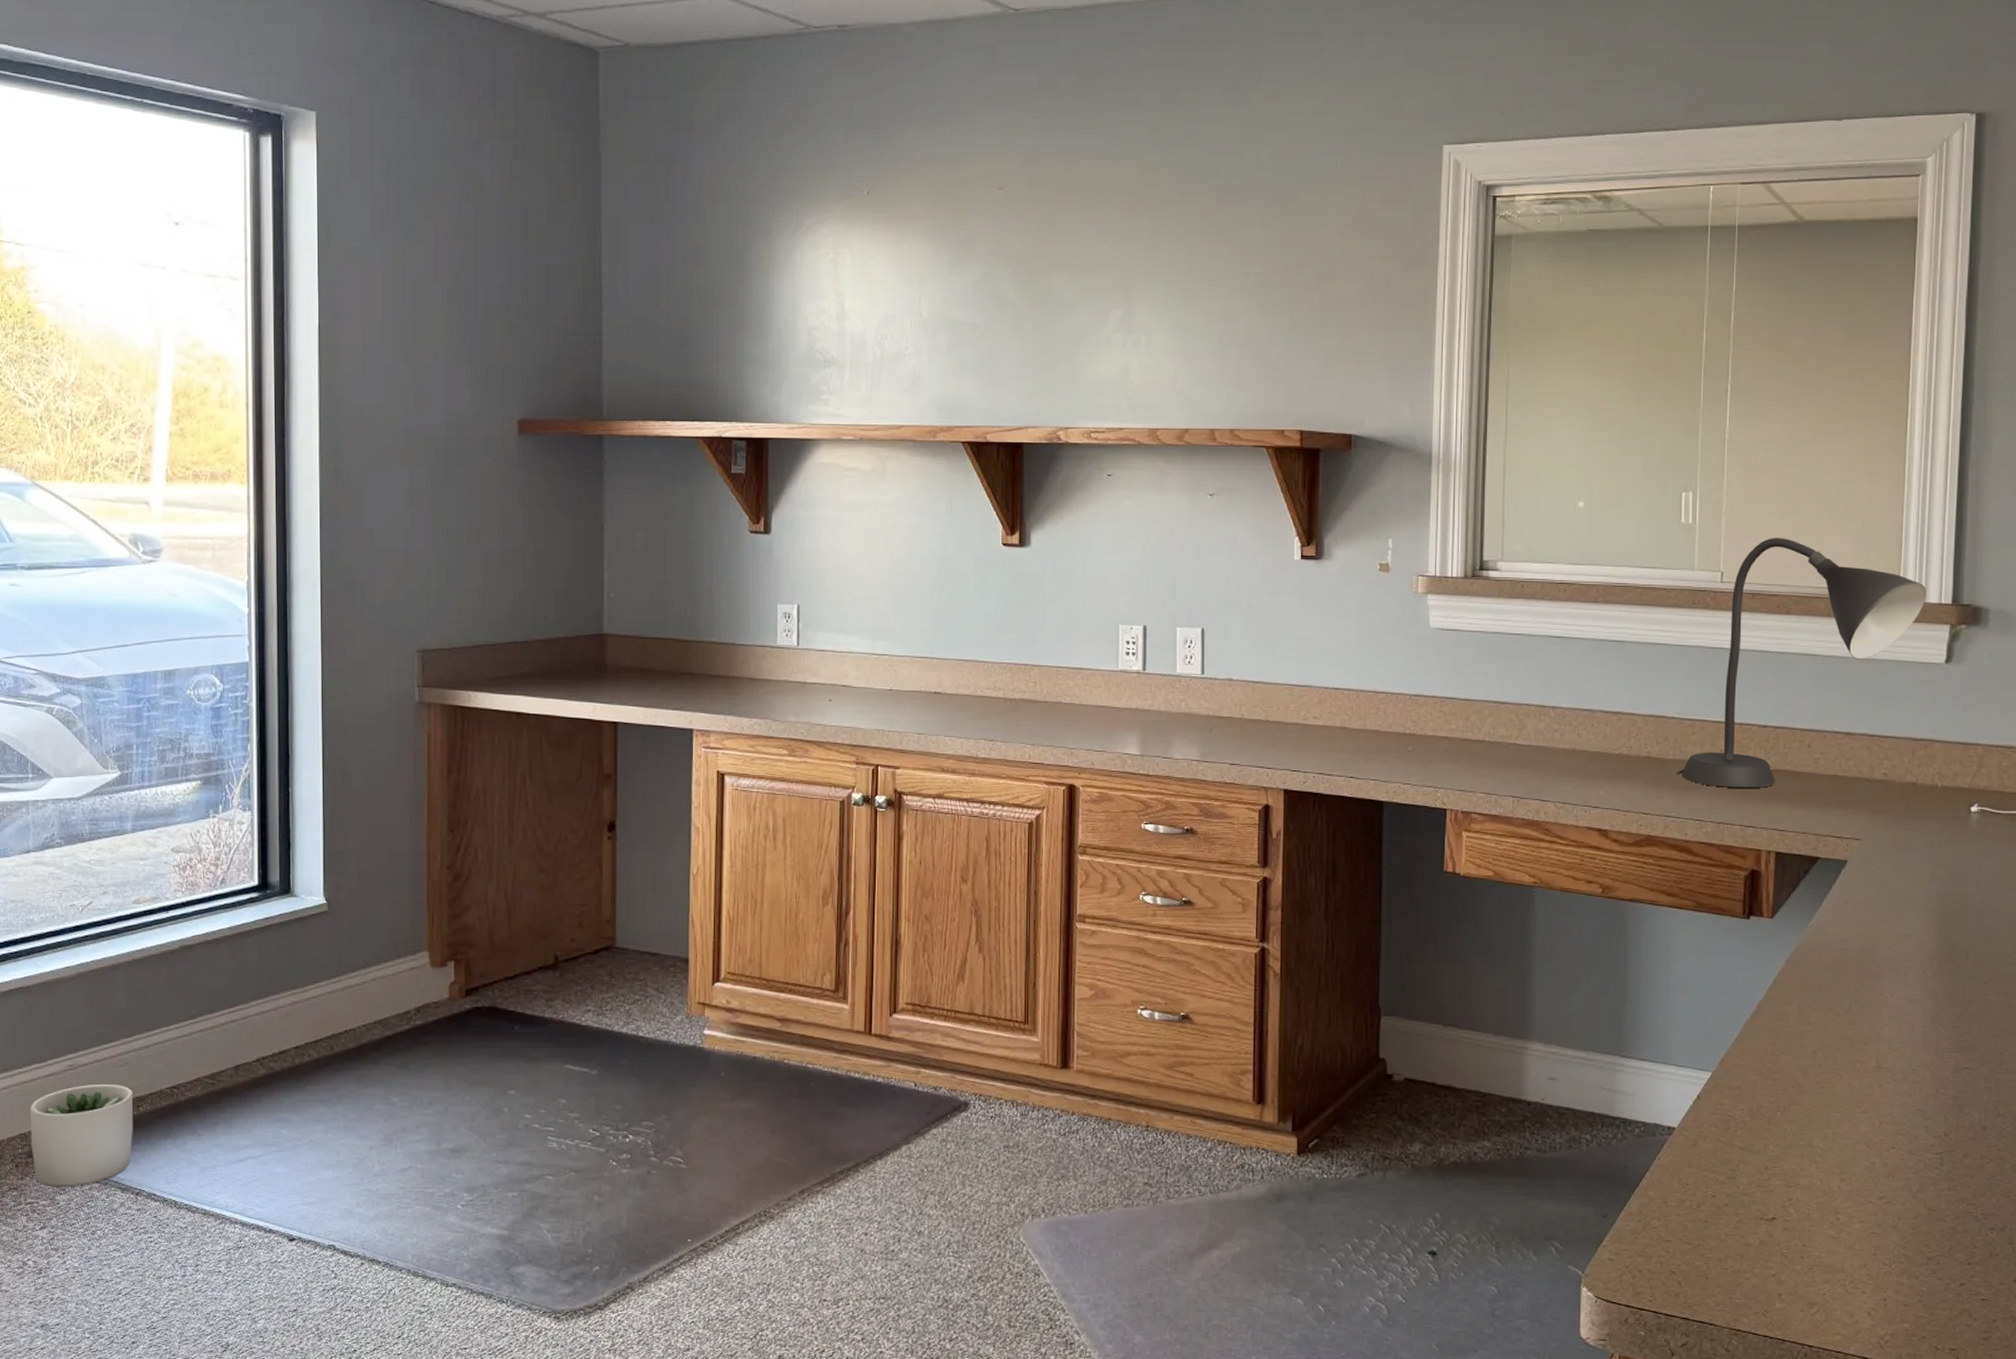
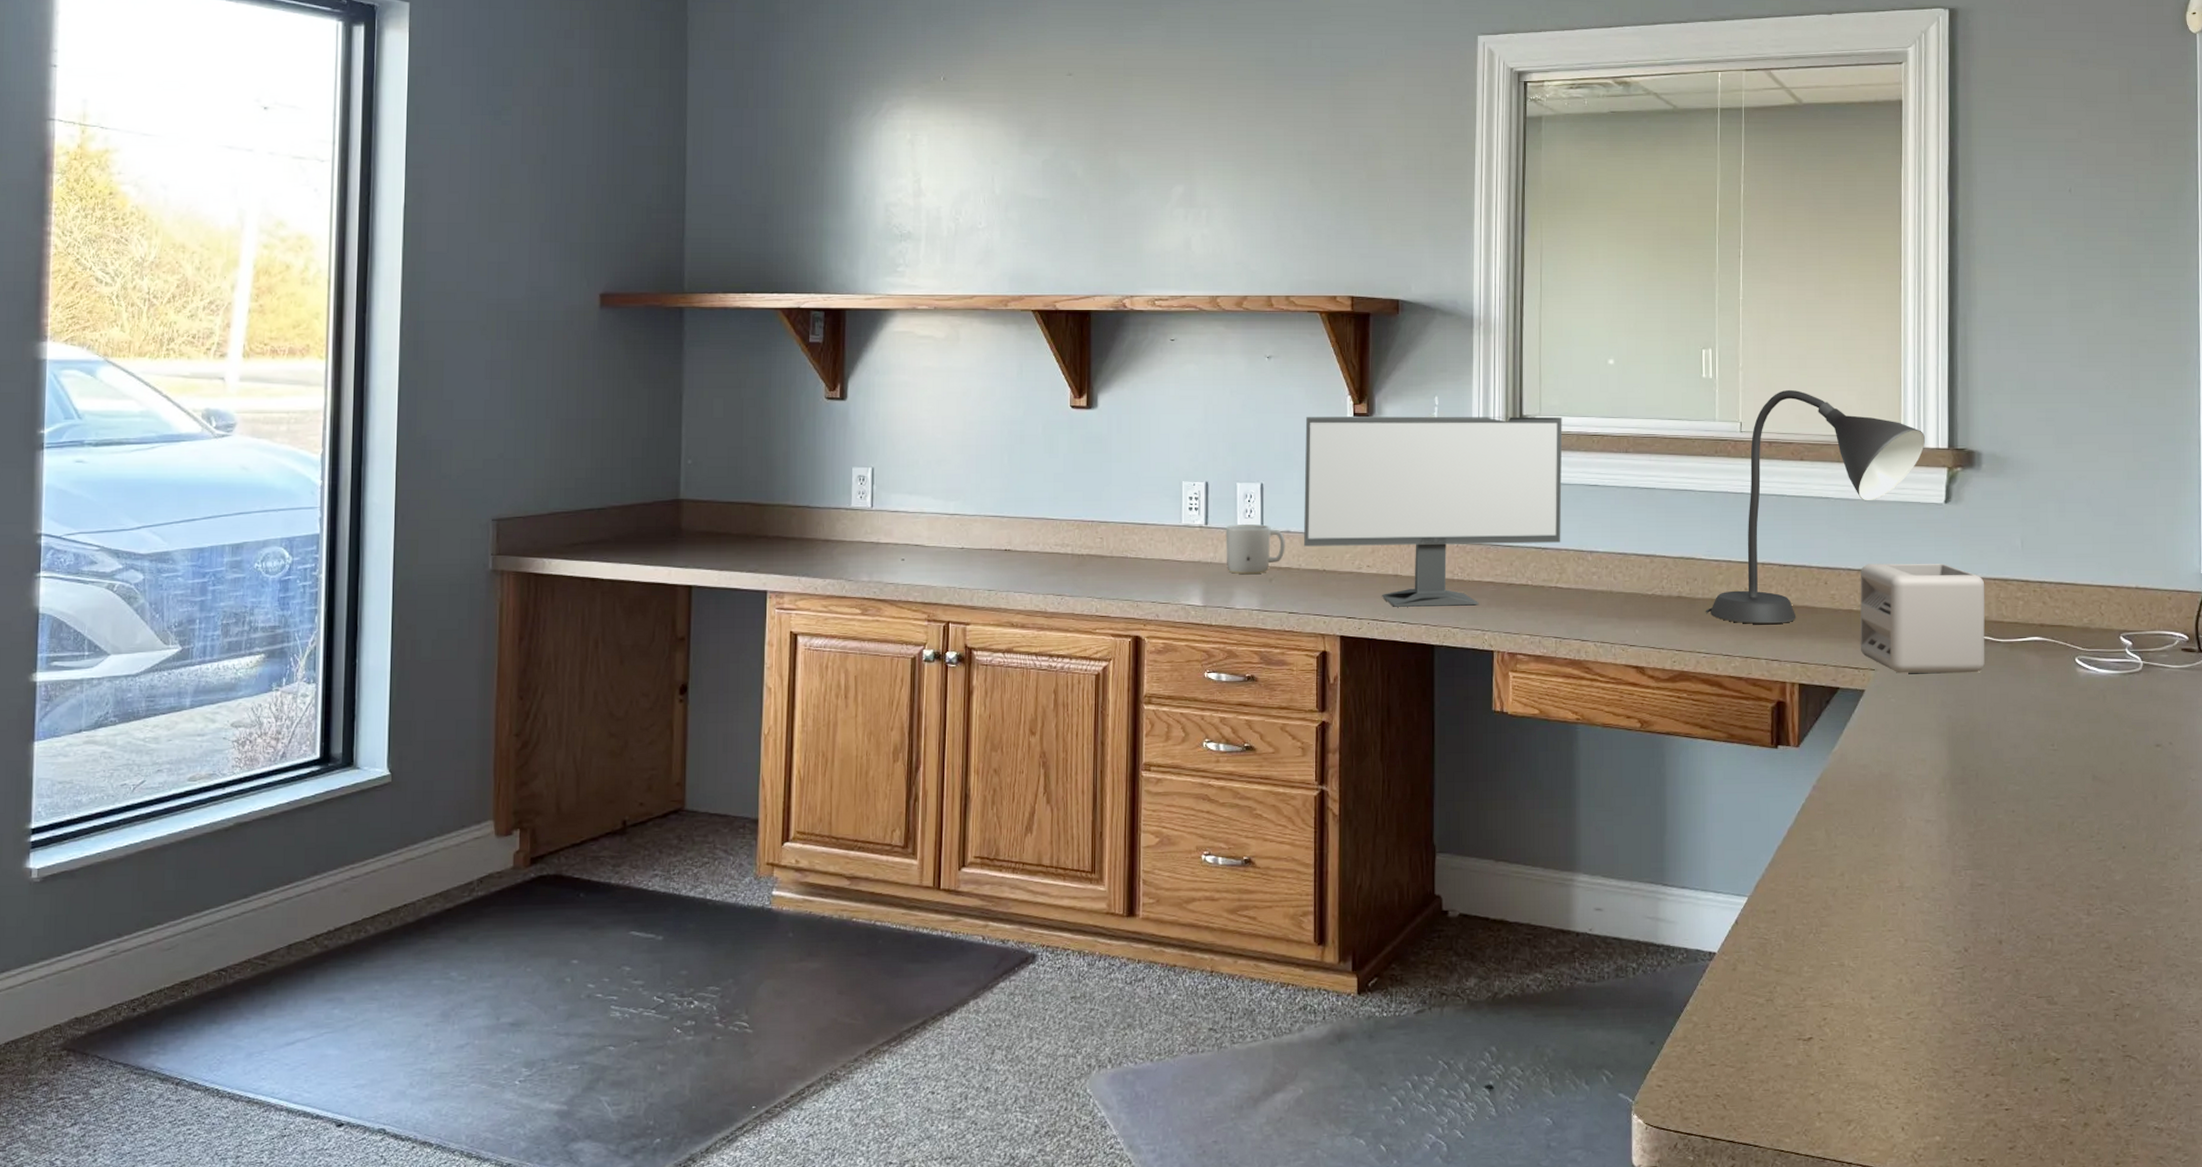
planter: present [30,1085,133,1187] -> none [65,970,178,1081]
mug: none [1164,671,1227,724] -> present [1226,524,1285,575]
computer monitor: none [1247,559,1526,761] -> present [1304,416,1563,607]
desk organizer: none [1844,727,1986,846] -> present [1860,563,1985,673]

